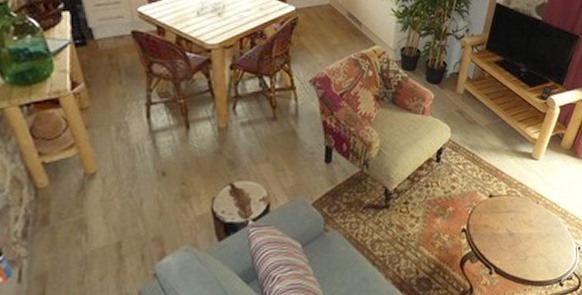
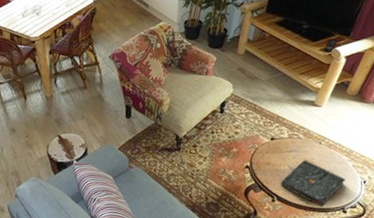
book: none [498,221,563,281] -> present [281,159,346,208]

